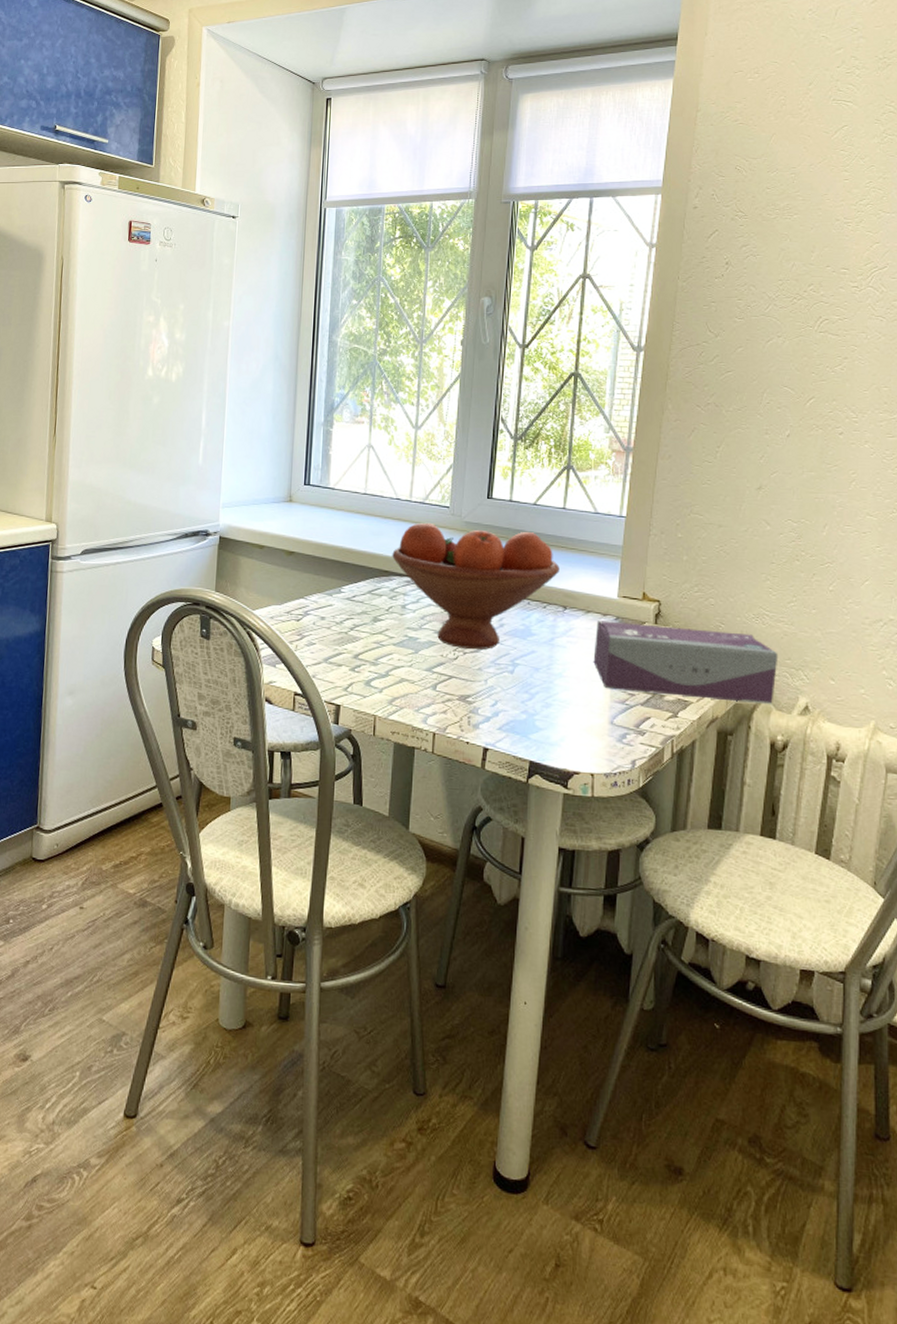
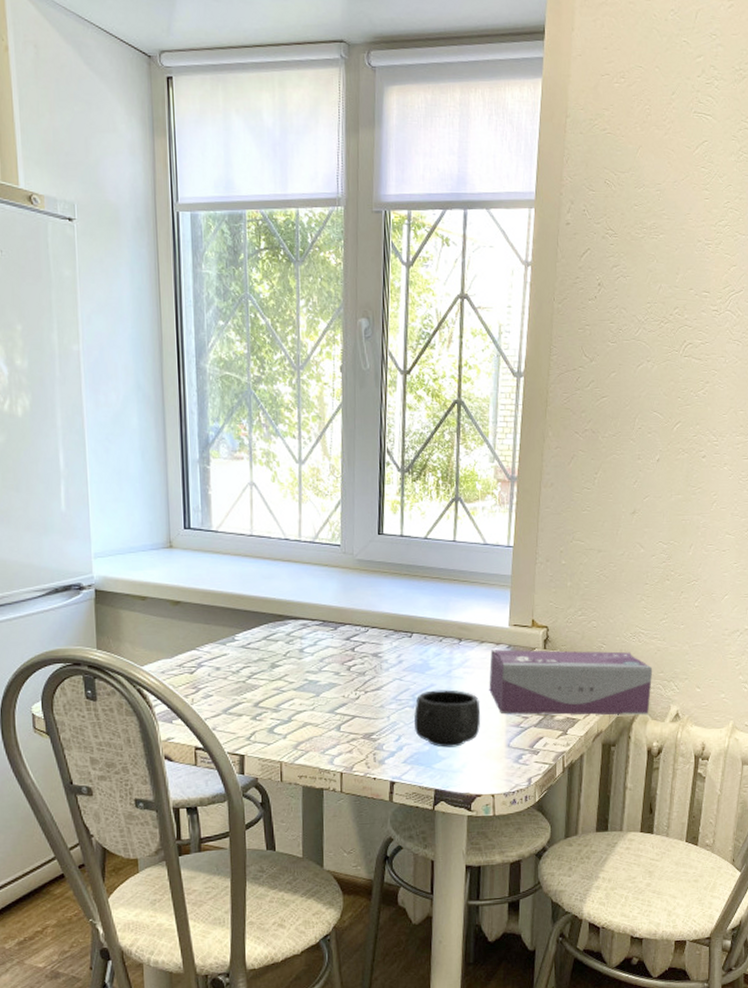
fruit bowl: present [392,522,560,650] -> none [285,562,453,688]
mug: none [512,657,583,719] -> present [414,690,481,748]

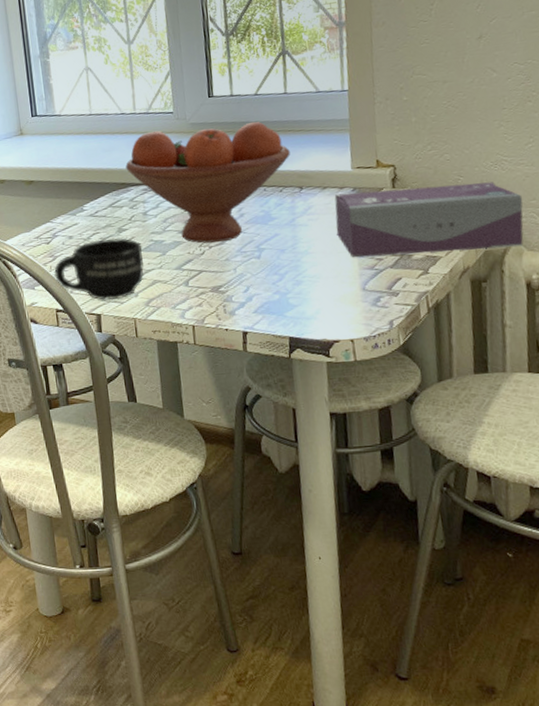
mug: none [196,673,295,741] -> present [54,238,144,300]
fruit bowl: none [285,562,453,688] -> present [125,121,290,243]
mug: present [414,690,481,748] -> none [260,238,331,295]

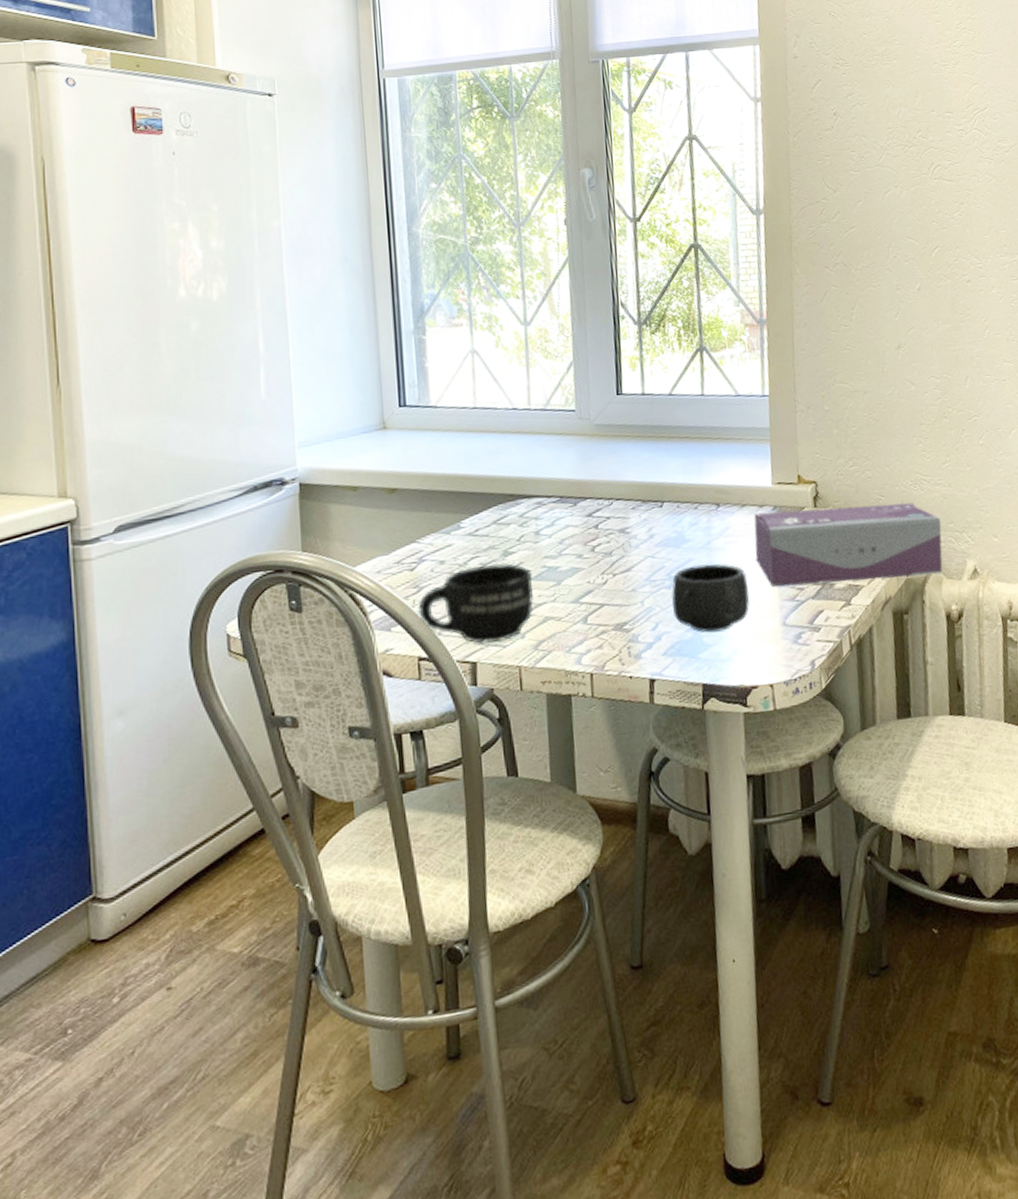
fruit bowl: present [125,121,290,243] -> none [515,425,707,570]
mug: none [260,238,331,295] -> present [672,564,750,633]

